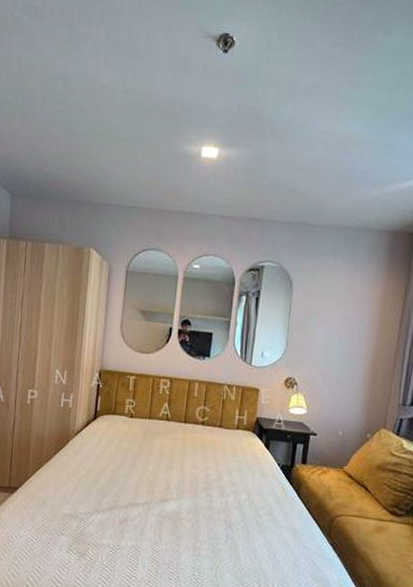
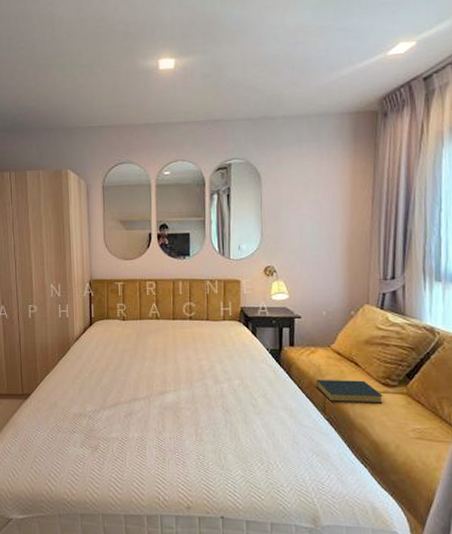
hardback book: none [324,501,389,533] -> present [316,379,383,404]

